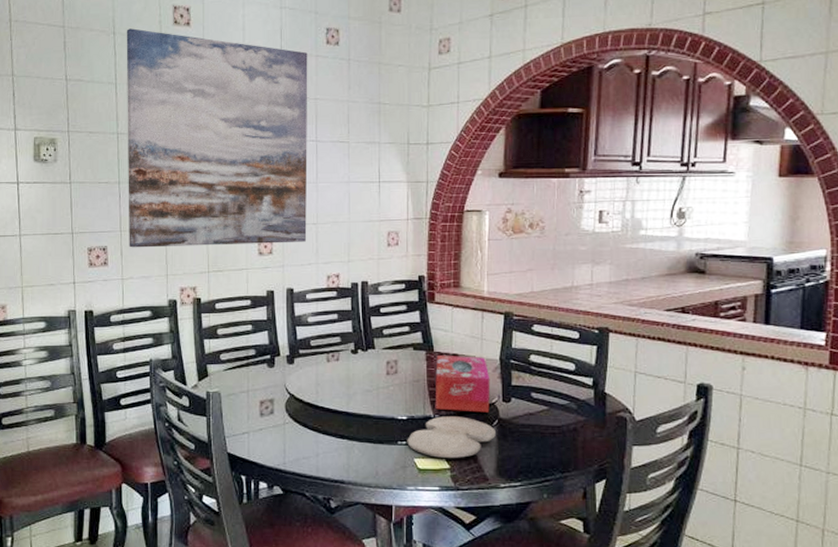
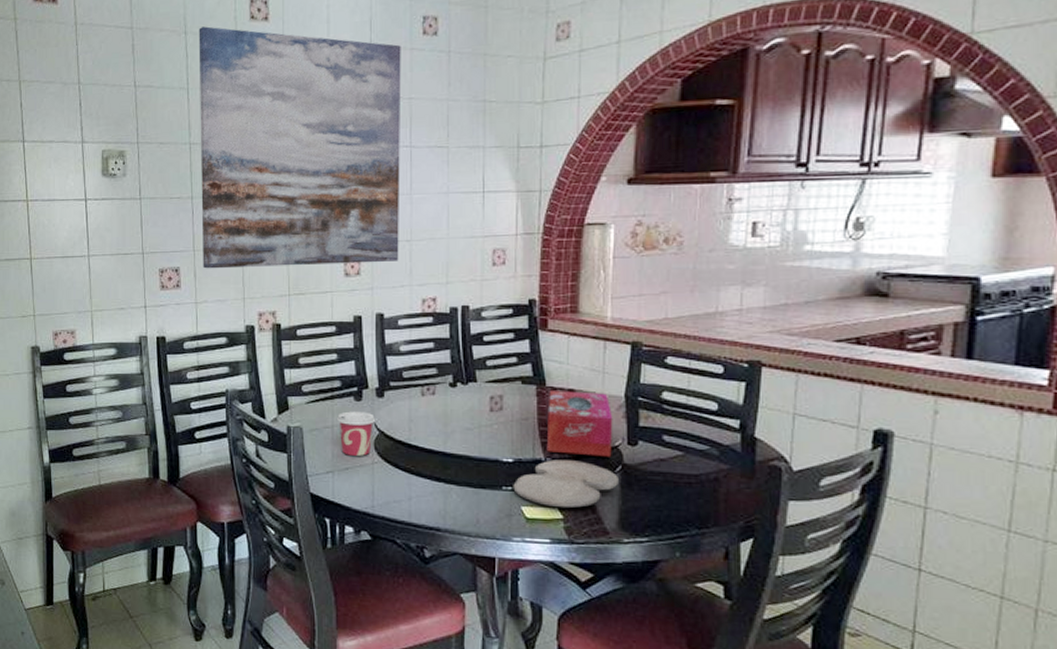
cup: none [251,377,287,417] -> present [336,411,376,456]

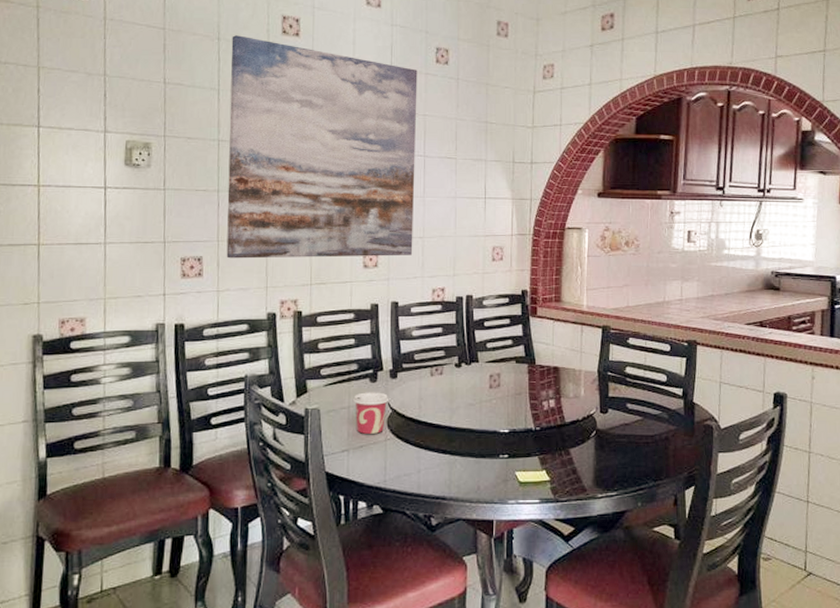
paint palette: present [513,460,618,508] -> none [508,428,593,470]
tissue box: present [546,391,613,457] -> none [536,368,589,424]

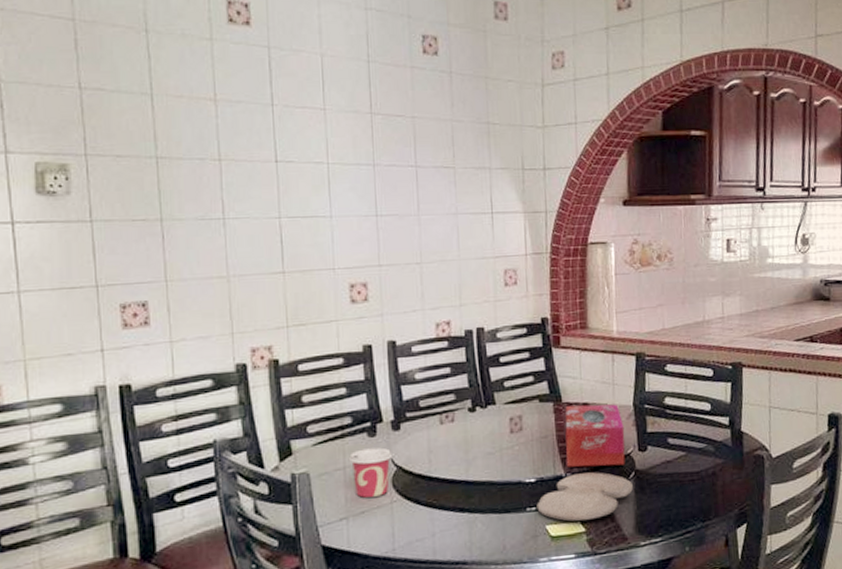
wall art: present [226,35,418,259] -> none [163,26,410,302]
paint palette: none [508,428,593,470] -> present [537,472,633,521]
tissue box: none [536,368,589,424] -> present [565,404,625,467]

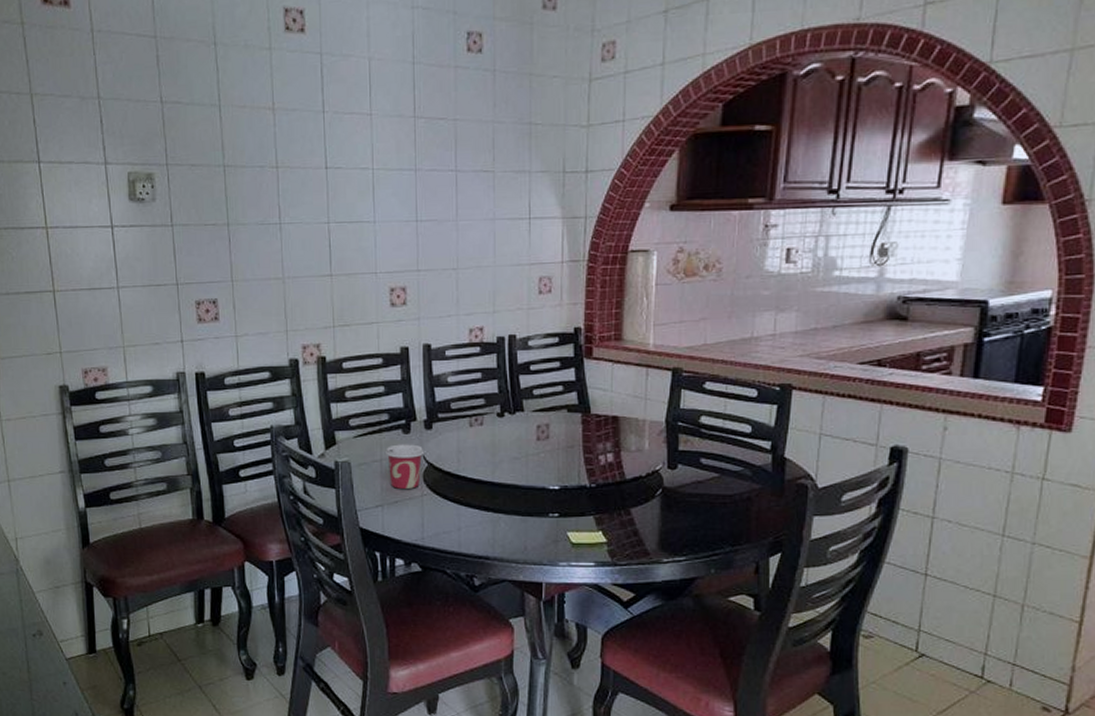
paint palette: present [537,472,633,521] -> none [559,485,659,531]
tissue box: present [565,404,625,467] -> none [591,418,654,481]

